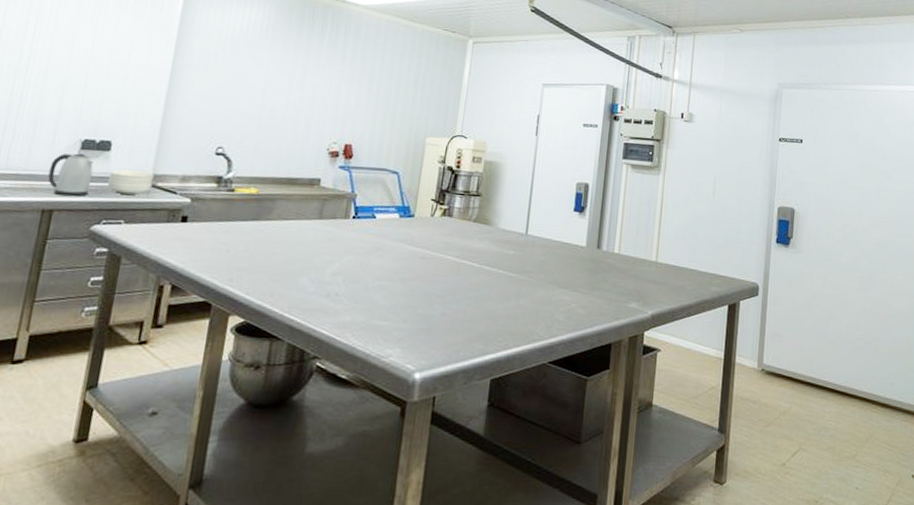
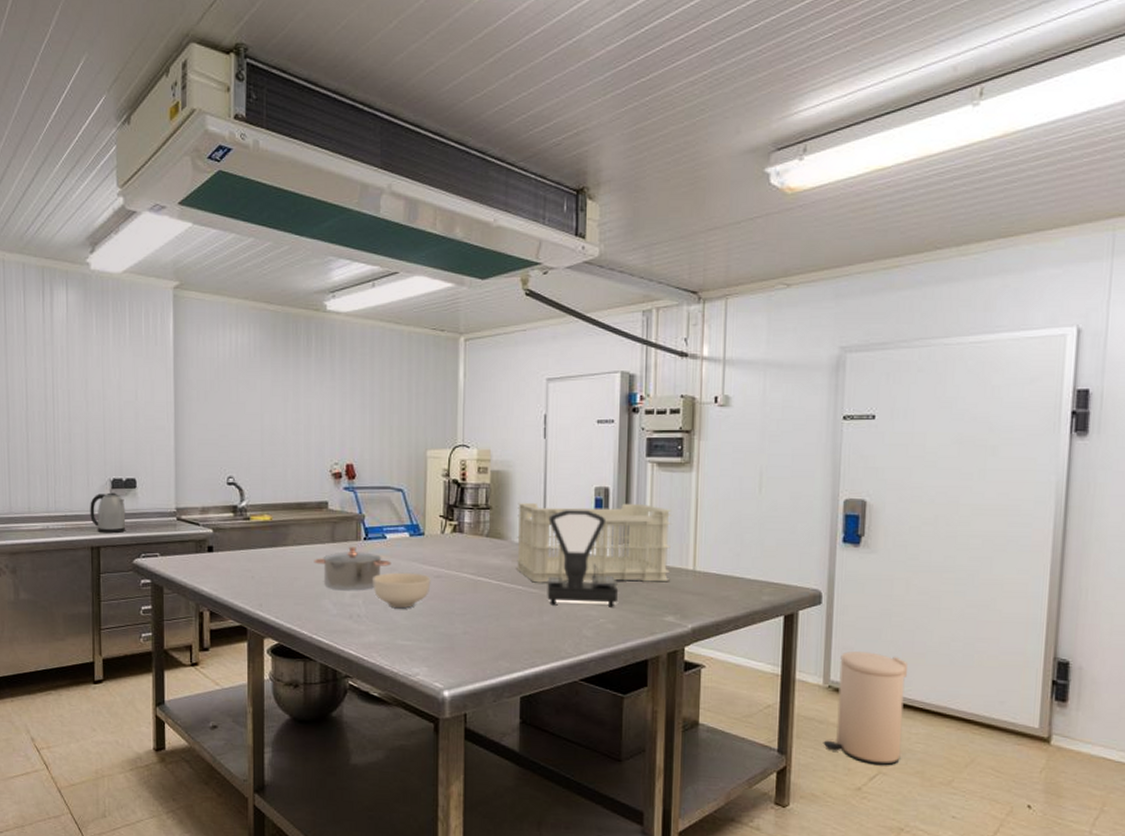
bowl: present [107,169,155,195] -> none [139,505,178,528]
cooking pot: none [297,224,378,269] -> present [314,546,392,591]
bowl: none [355,252,416,288] -> present [373,572,431,609]
plastic crate: none [499,191,641,272] -> present [517,502,672,583]
scale: none [525,201,591,293] -> present [546,510,619,607]
pedal bin: none [755,338,824,443] -> present [823,651,909,766]

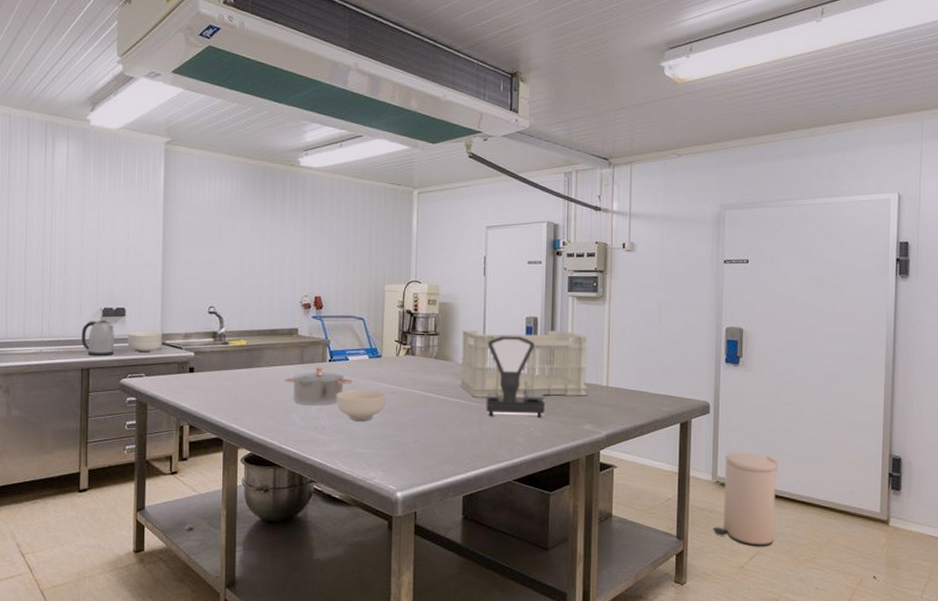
bowl: none [139,505,178,528] -> present [127,331,163,352]

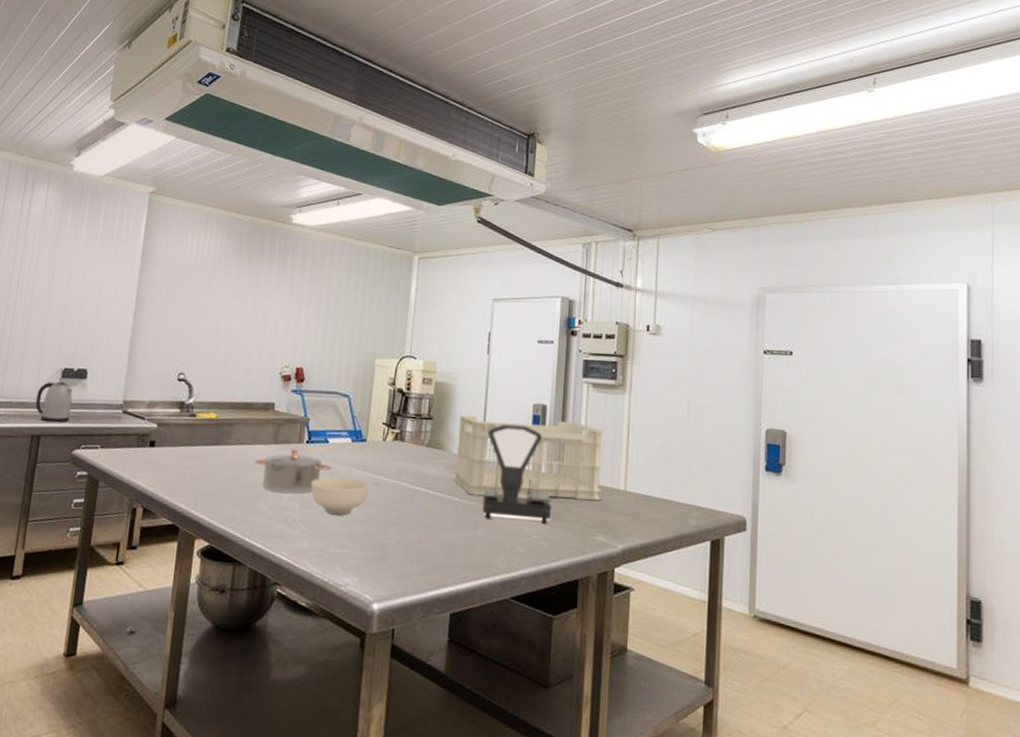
bowl: present [127,331,163,352] -> none [85,396,125,421]
pedal bin: present [712,452,779,547] -> none [749,580,830,703]

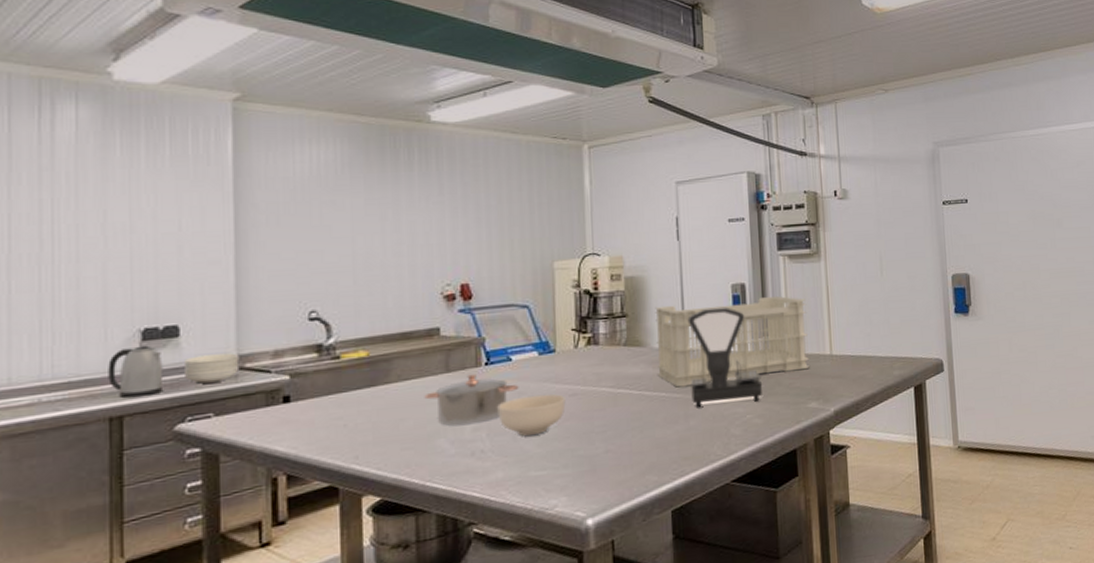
bowl: none [85,396,125,421] -> present [183,353,240,384]

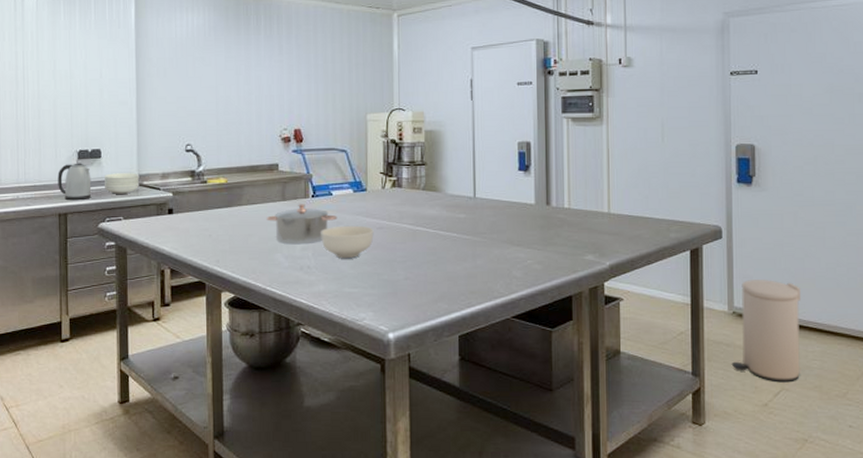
plastic crate: present [655,296,810,388] -> none [450,154,588,230]
scale: present [687,307,763,408] -> none [478,163,543,250]
pedal bin: none [959,409,1023,514] -> present [731,280,801,383]

